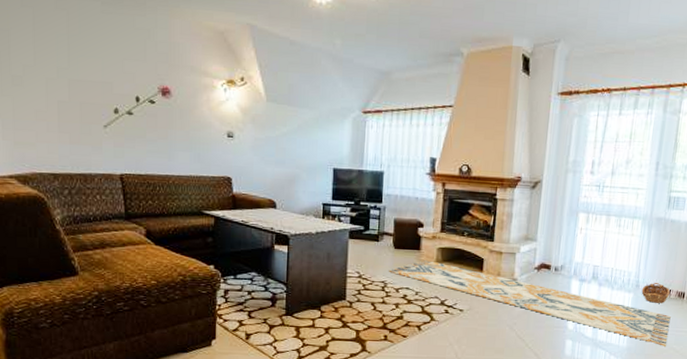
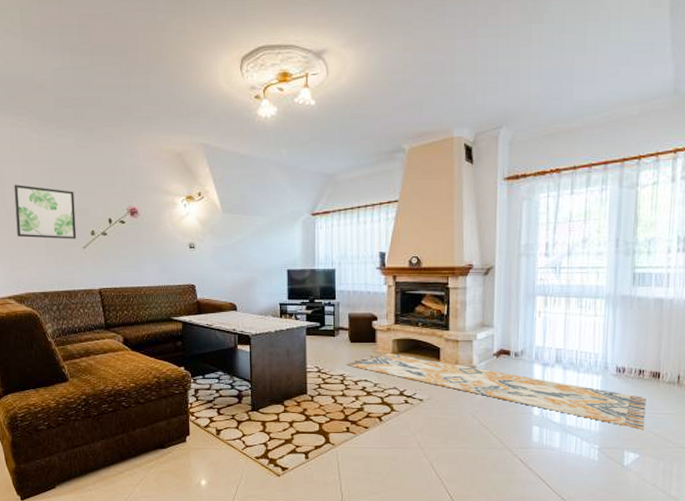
wall art: none [22,47,97,117] -> present [13,185,77,240]
basket: present [641,283,671,303] -> none [611,364,644,385]

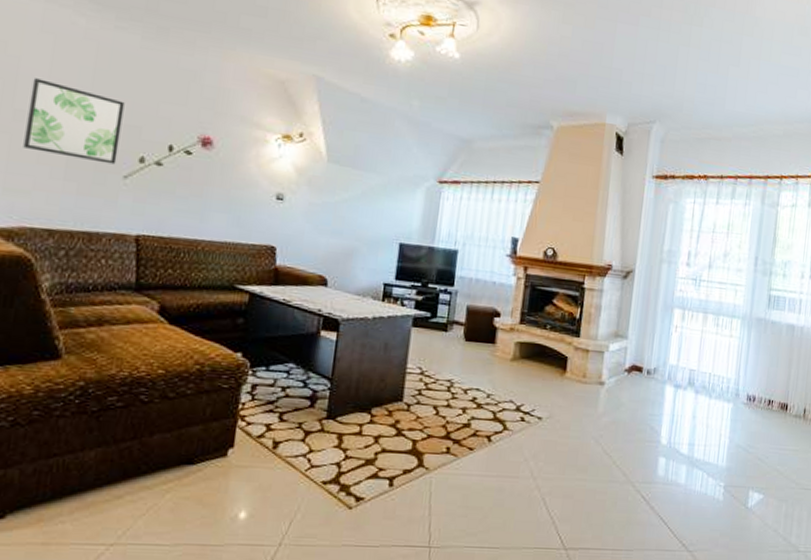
rug: present [346,352,646,431] -> none [456,356,774,468]

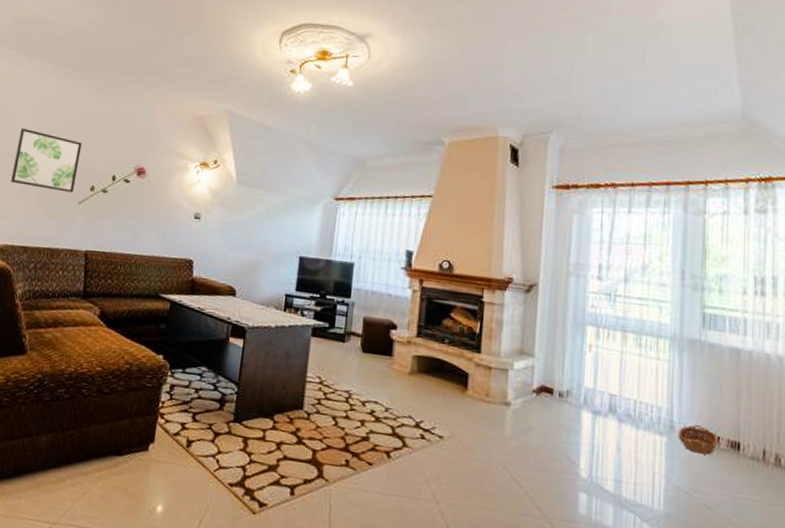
basket: none [741,392,773,416] -> present [678,425,720,455]

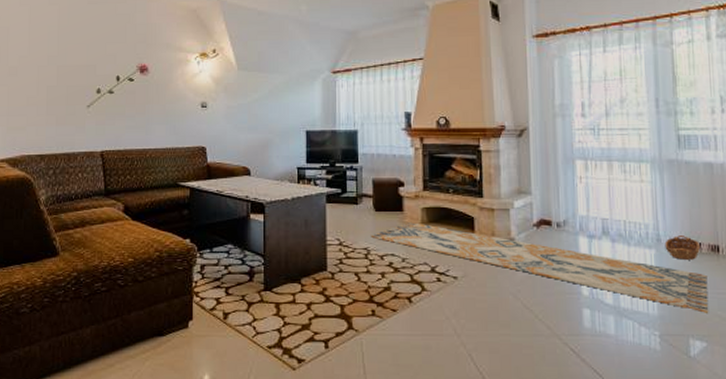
wall art: present [11,128,82,193] -> none [17,41,82,98]
rug: none [354,369,724,520] -> present [370,222,709,314]

